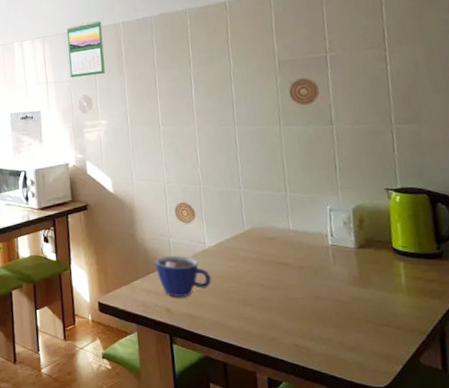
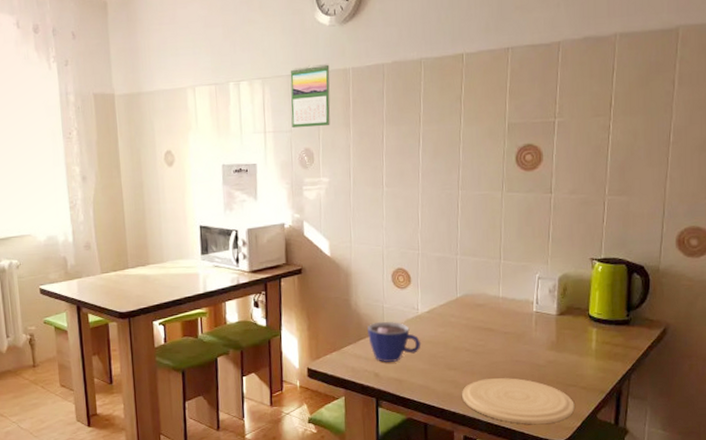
plate: none [260,315,392,367] -> present [462,378,575,424]

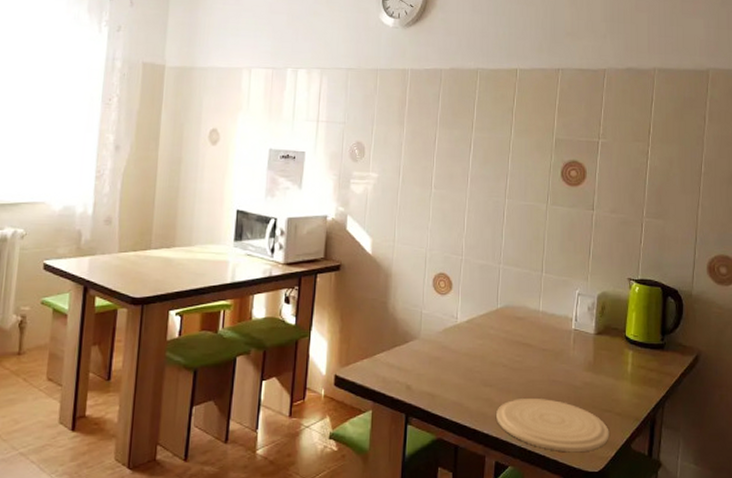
calendar: present [290,63,331,127] -> none [346,61,389,122]
cup: present [367,321,421,362] -> none [403,328,458,374]

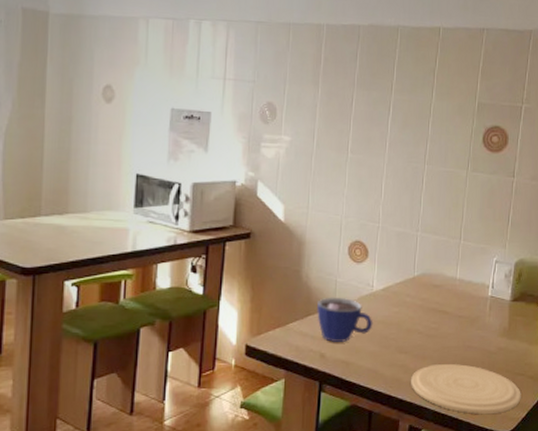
cup: none [403,328,458,374] -> present [317,297,373,342]

